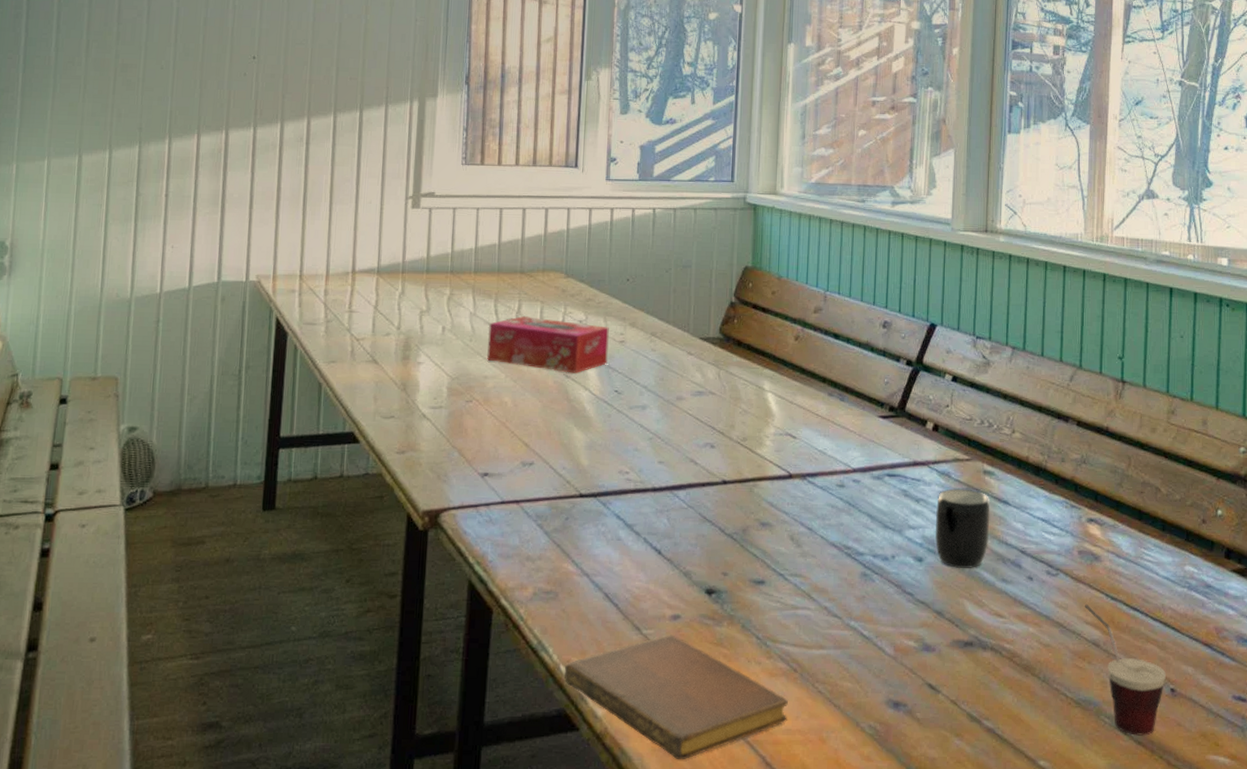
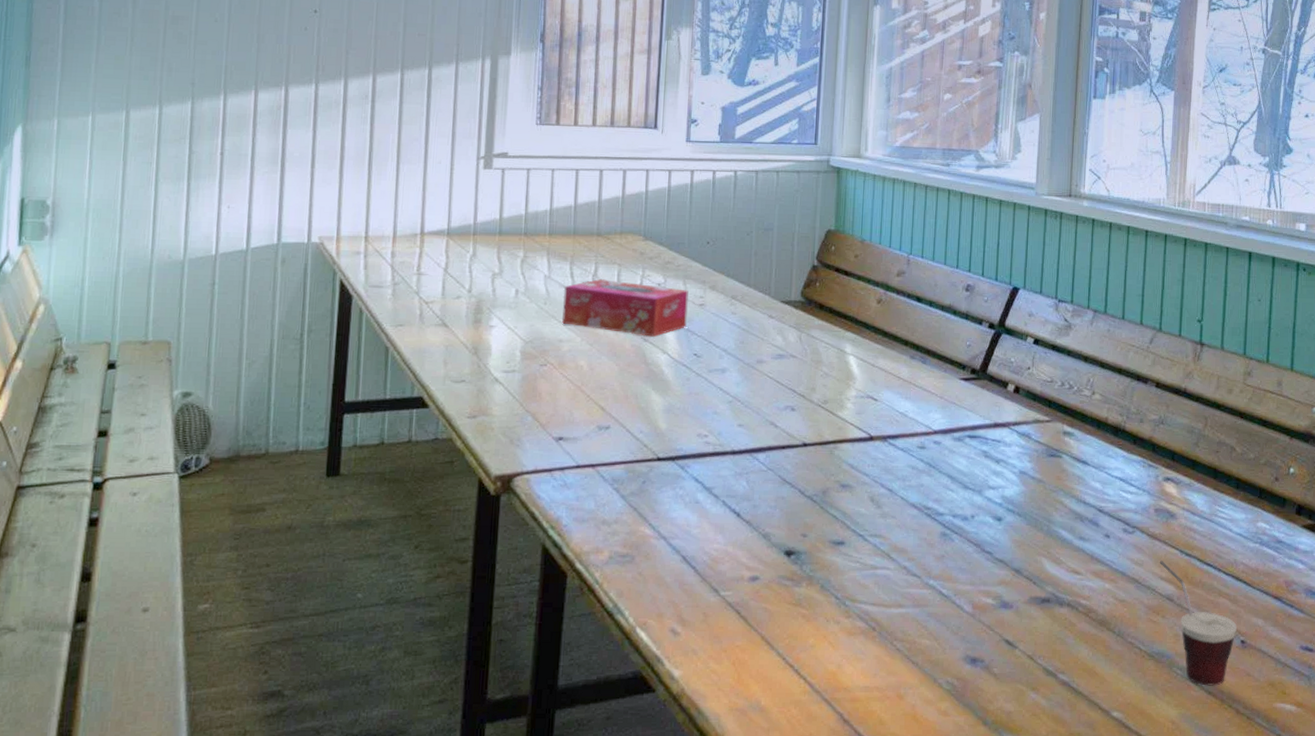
notebook: present [564,635,788,760] -> none [640,596,866,719]
mug: present [935,488,990,568] -> none [1014,449,1069,527]

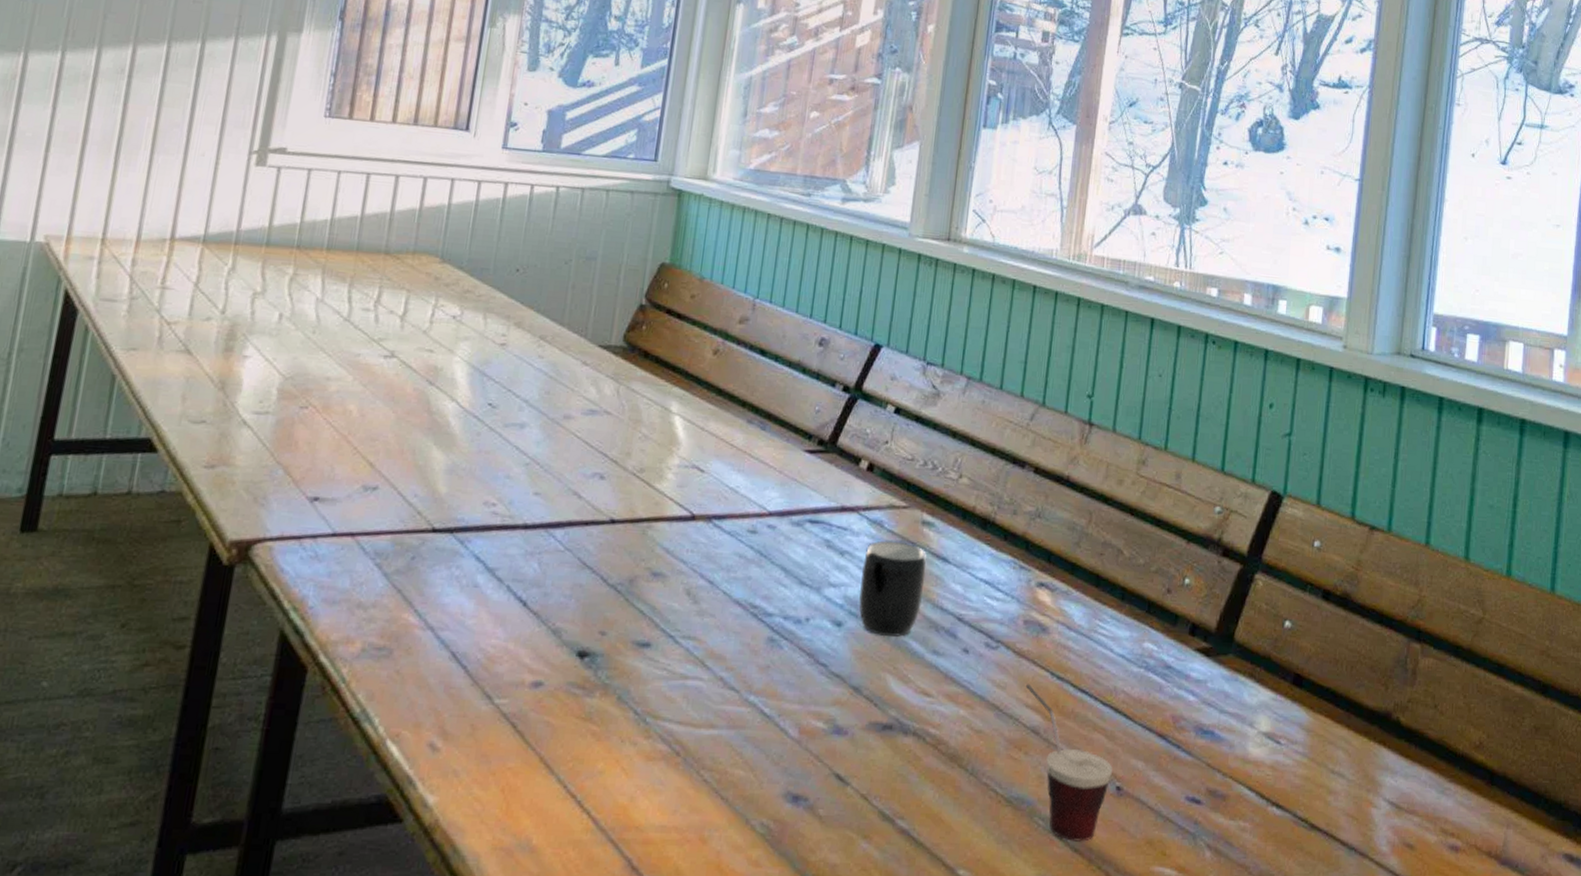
tissue box: present [562,279,689,337] -> none [332,306,489,380]
mug: none [1014,449,1069,527] -> present [859,540,926,637]

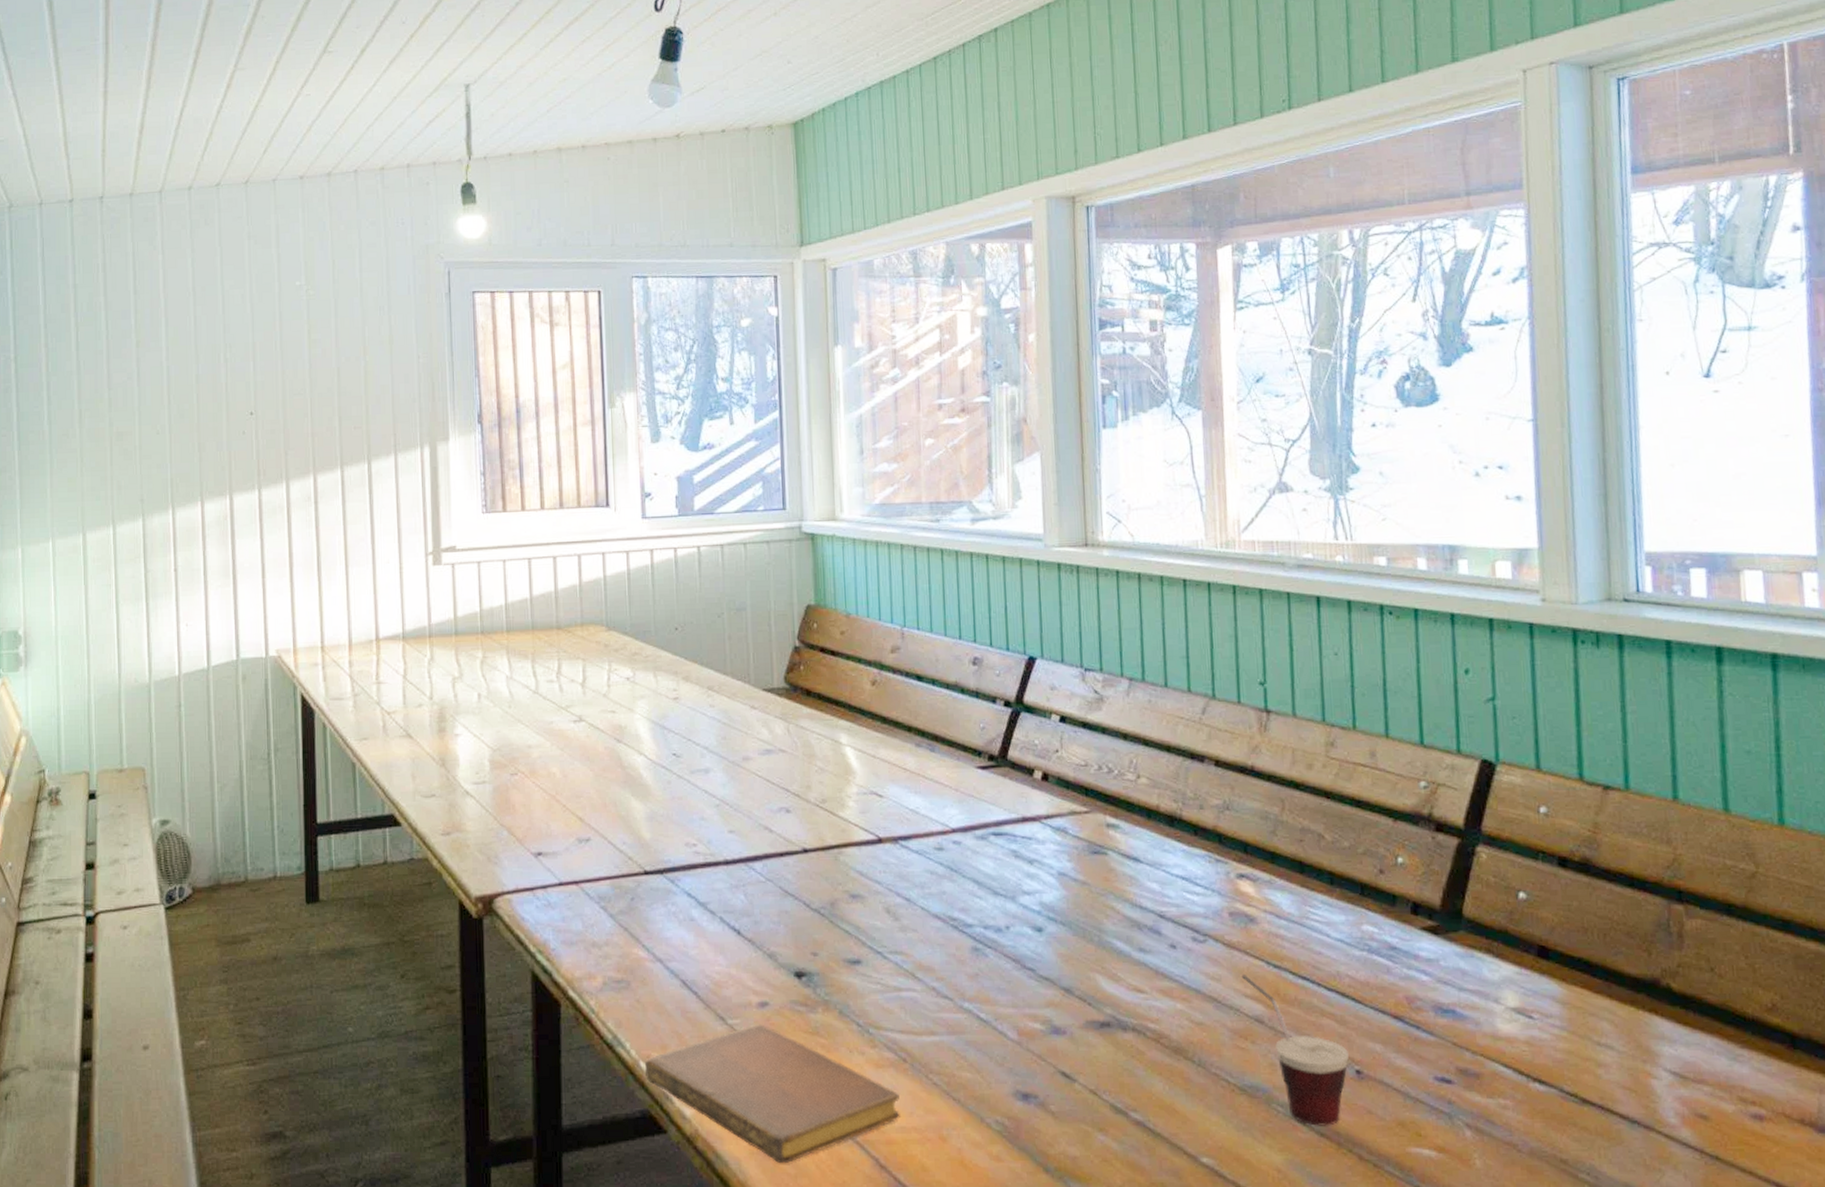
notebook: none [390,706,666,862] -> present [644,1024,900,1164]
mug: present [859,540,926,637] -> none [1053,846,1119,938]

